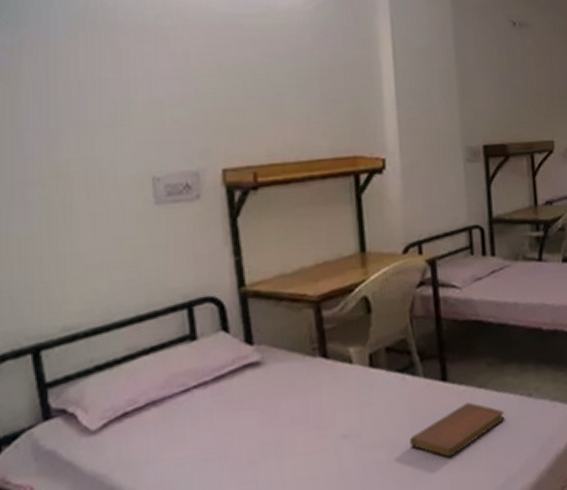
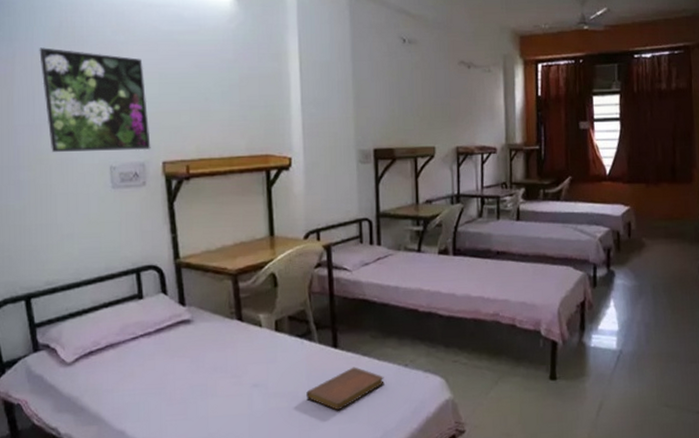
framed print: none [57,34,207,162] -> present [39,47,151,152]

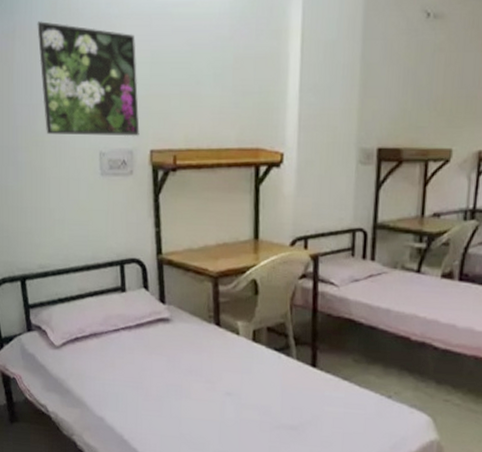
notebook: present [306,367,384,411] -> none [279,390,364,433]

